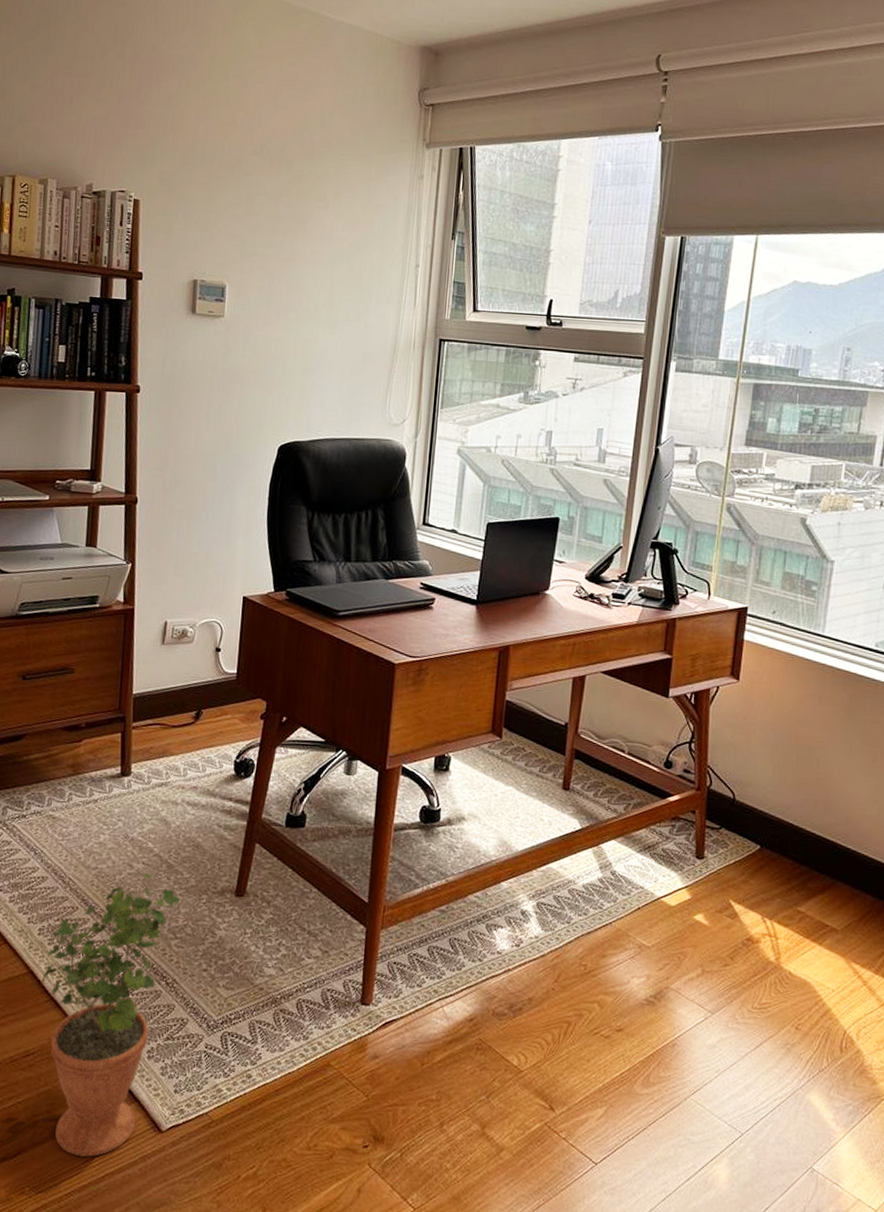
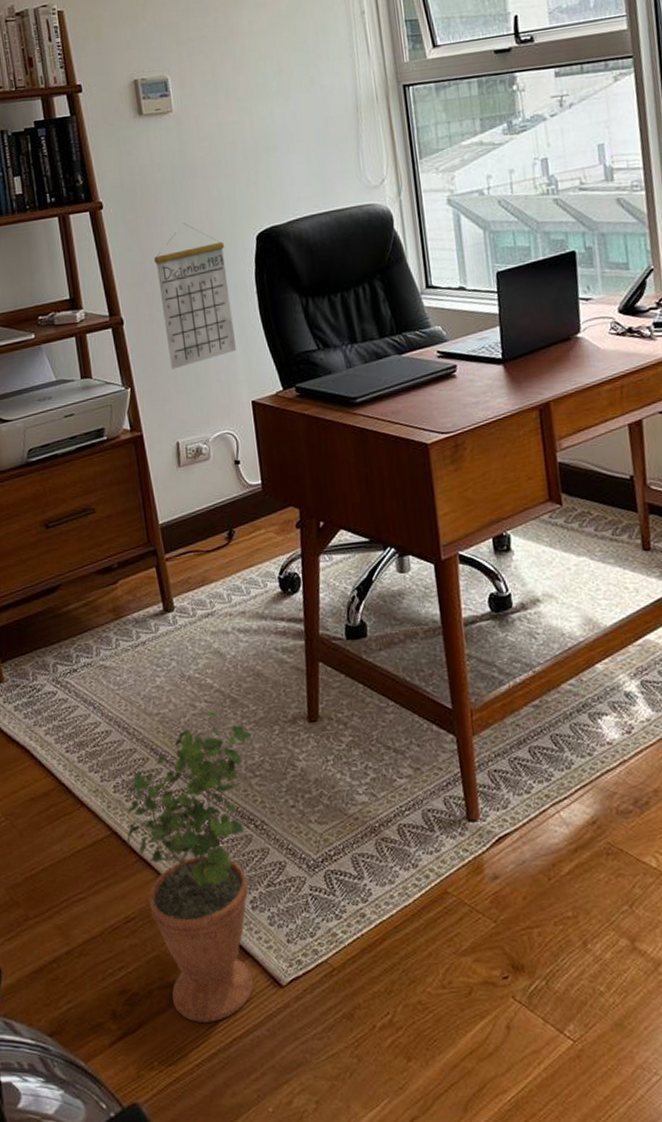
calendar: none [174,422,248,554] -> present [153,223,237,370]

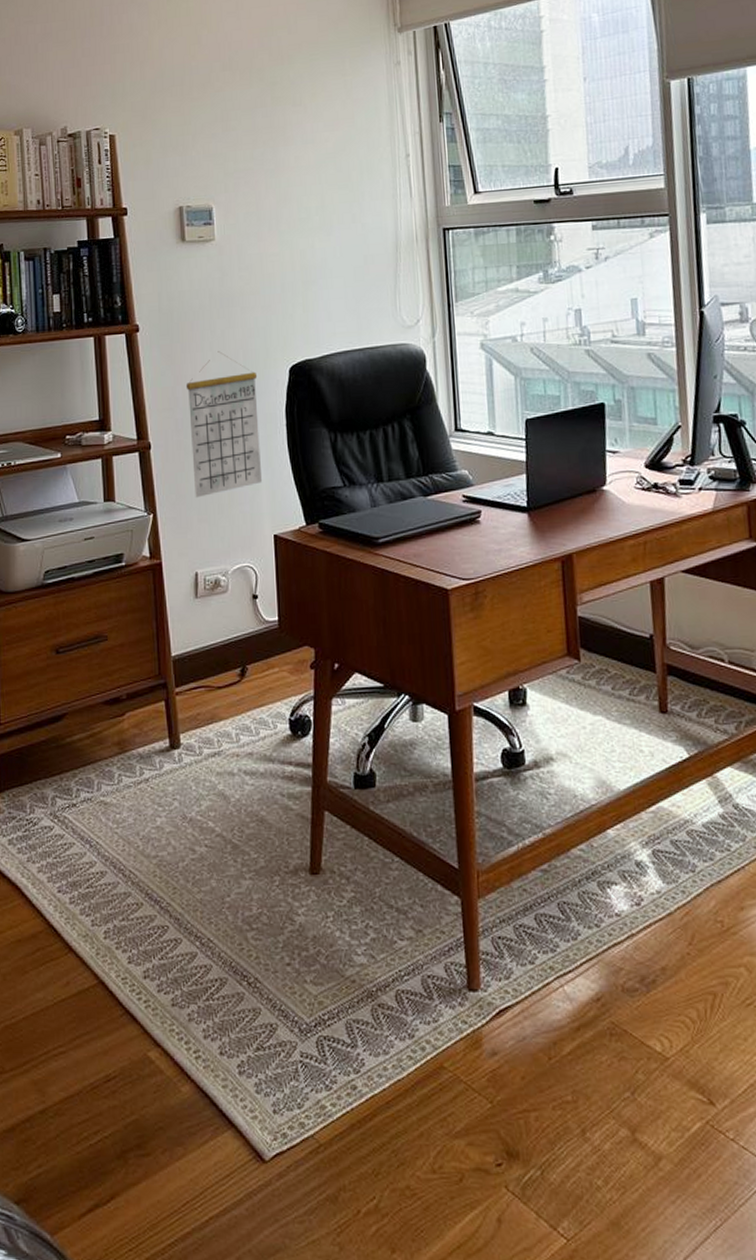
potted plant: present [126,710,254,1022] -> none [113,856,251,1198]

